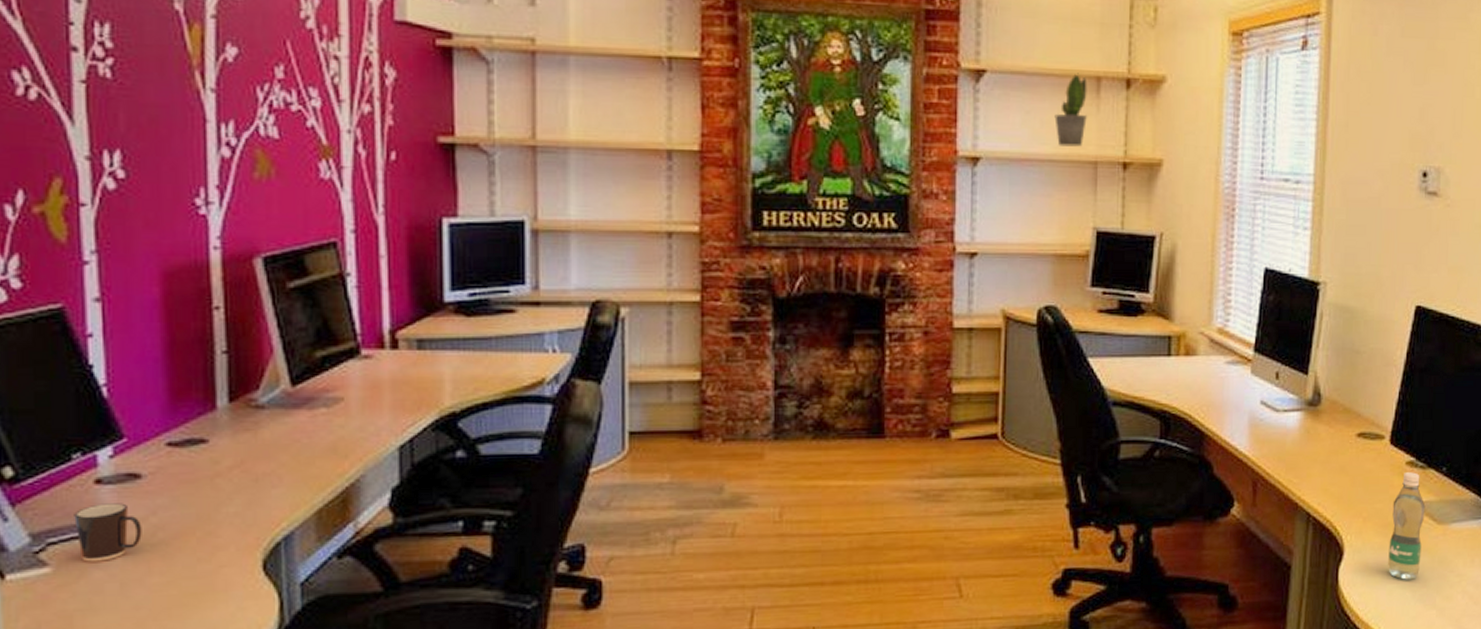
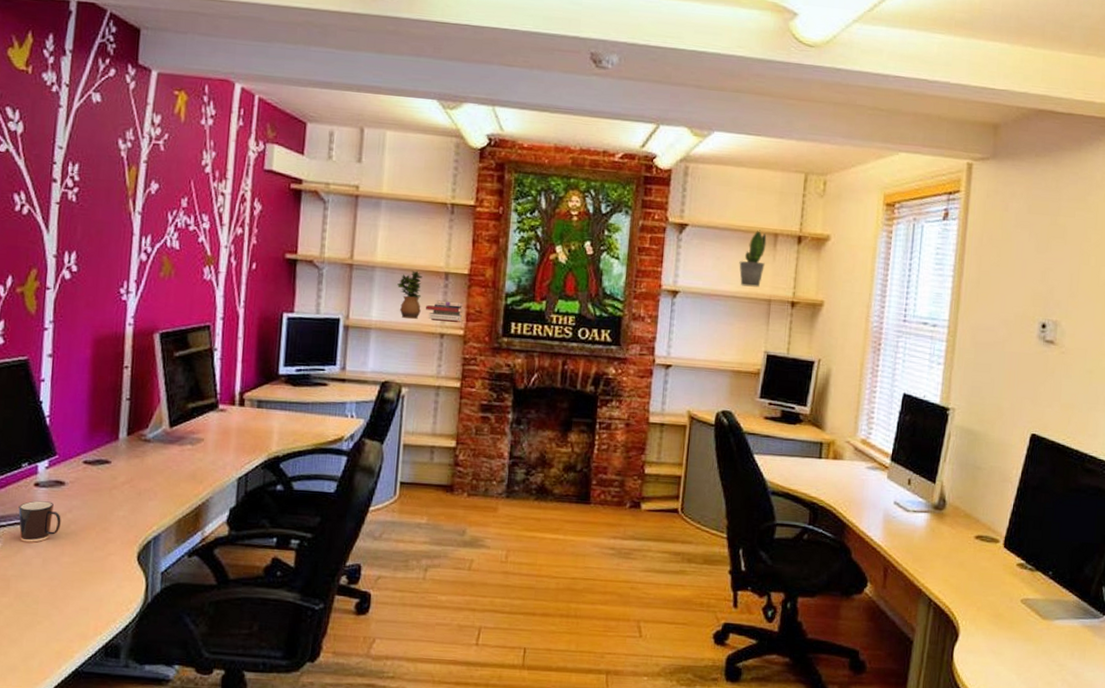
potted plant: none [602,150,638,216] -> present [397,270,422,320]
books: none [644,188,696,217] -> present [426,300,463,323]
bottle: present [1388,472,1426,580] -> none [997,572,1033,664]

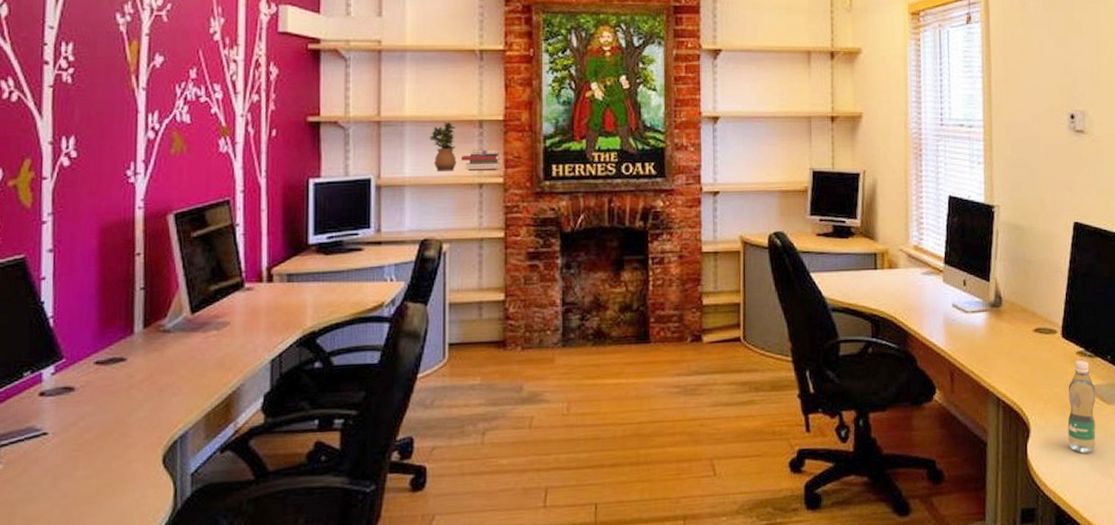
mug: present [18,501,61,542] -> none [22,411,72,460]
potted plant: present [739,230,767,287] -> none [776,49,801,106]
bottle: none [997,572,1033,664] -> present [1067,360,1096,453]

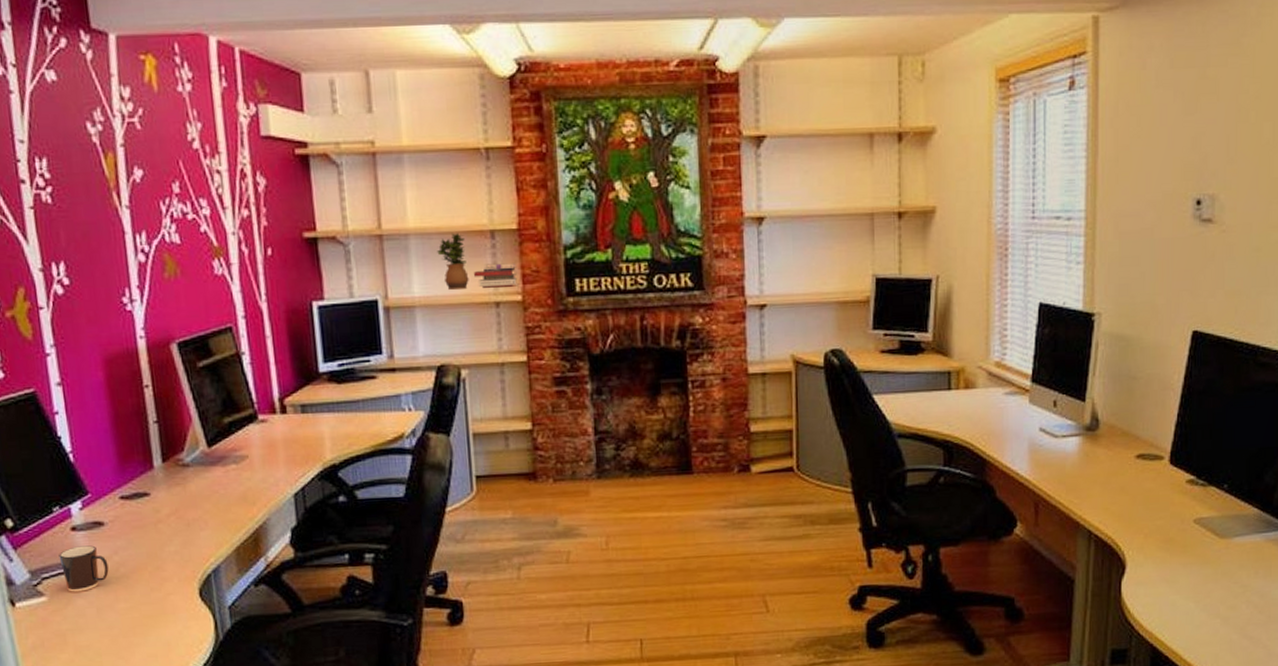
mug: none [22,411,72,460] -> present [59,545,109,592]
bottle: present [1067,360,1096,453] -> none [1171,490,1207,592]

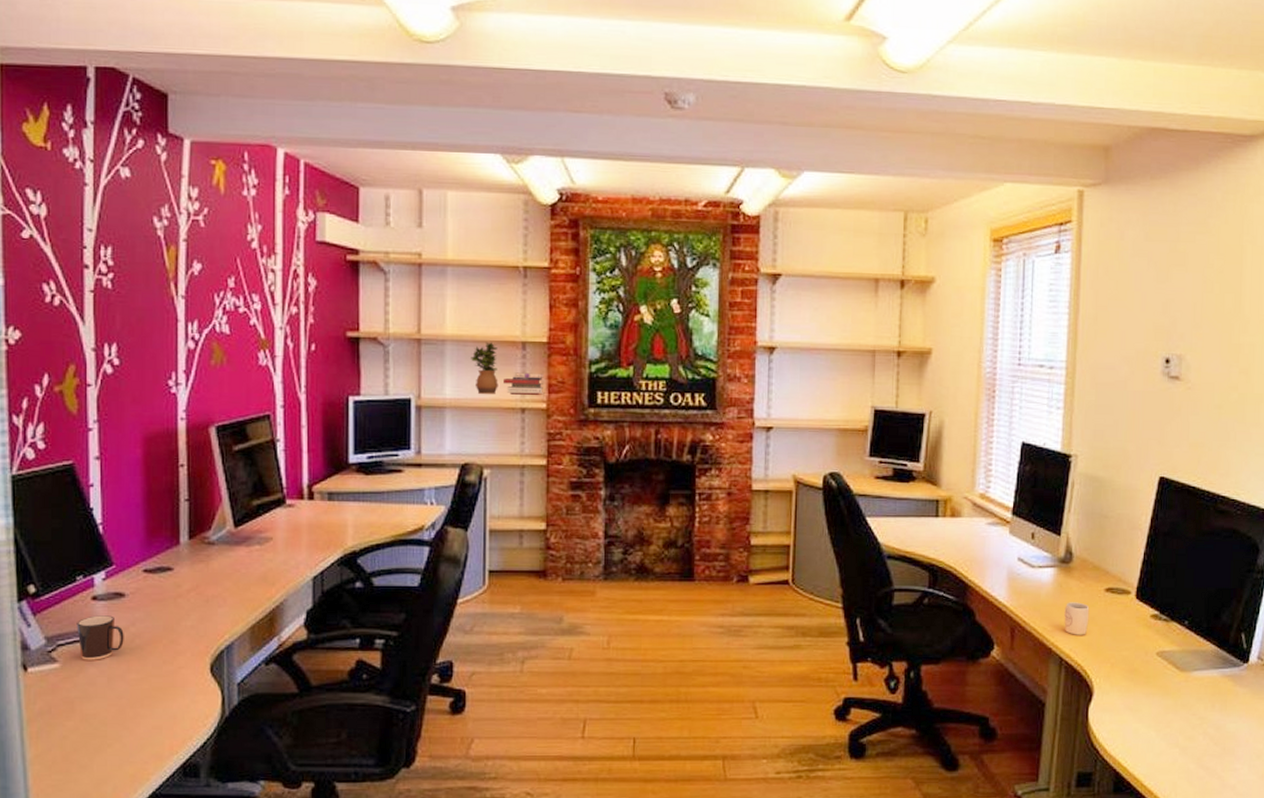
mug: none [1092,471,1119,507] -> present [1064,602,1090,635]

